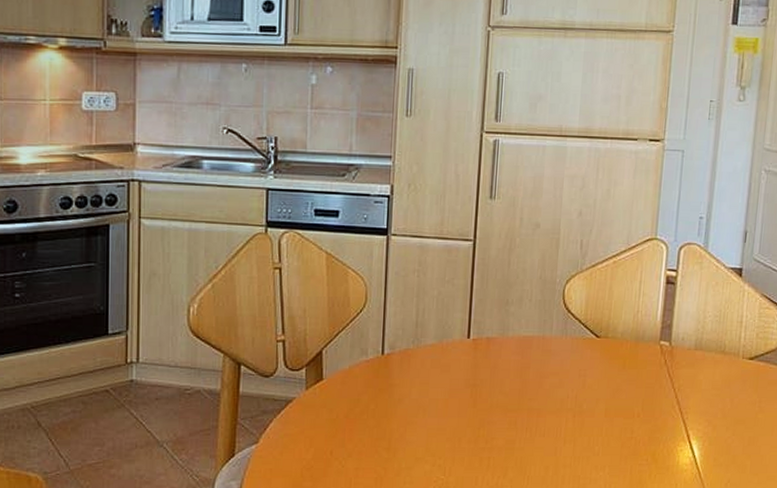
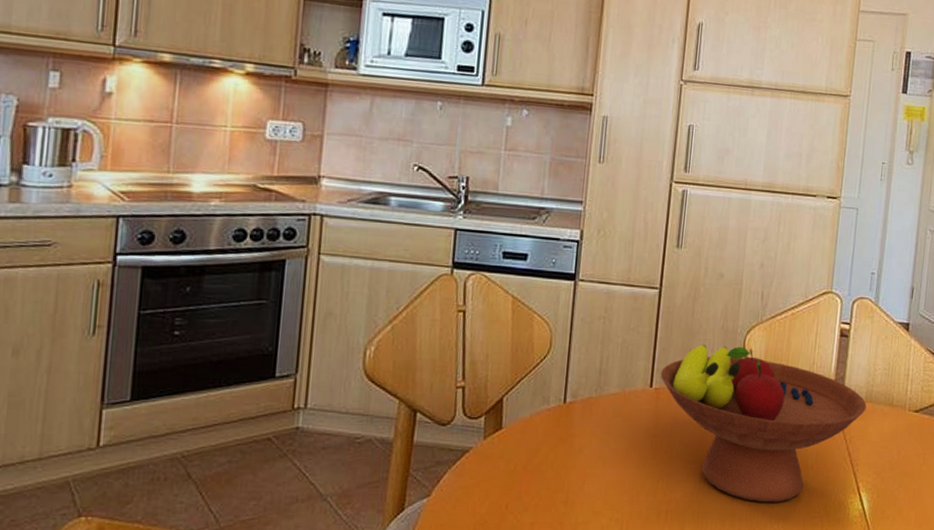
fruit bowl: none [477,295,696,450] -> present [660,345,866,503]

